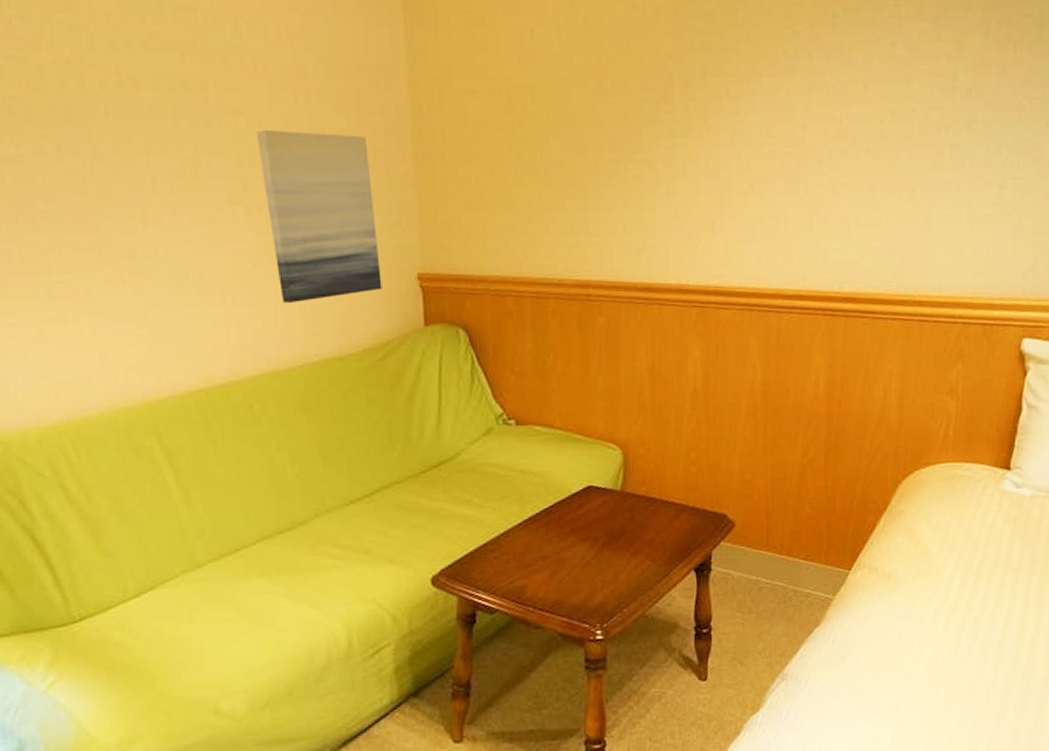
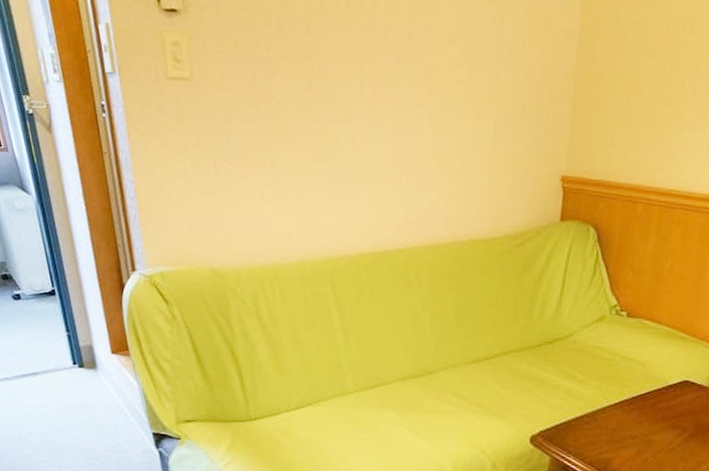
wall art: present [256,129,382,303] -> none [445,46,537,191]

